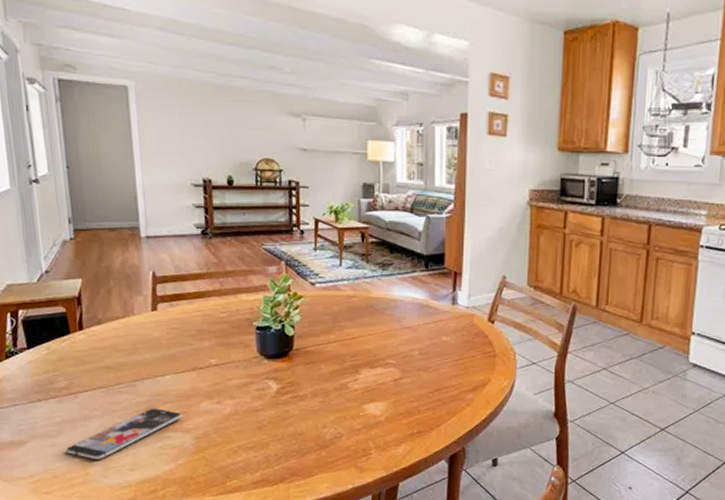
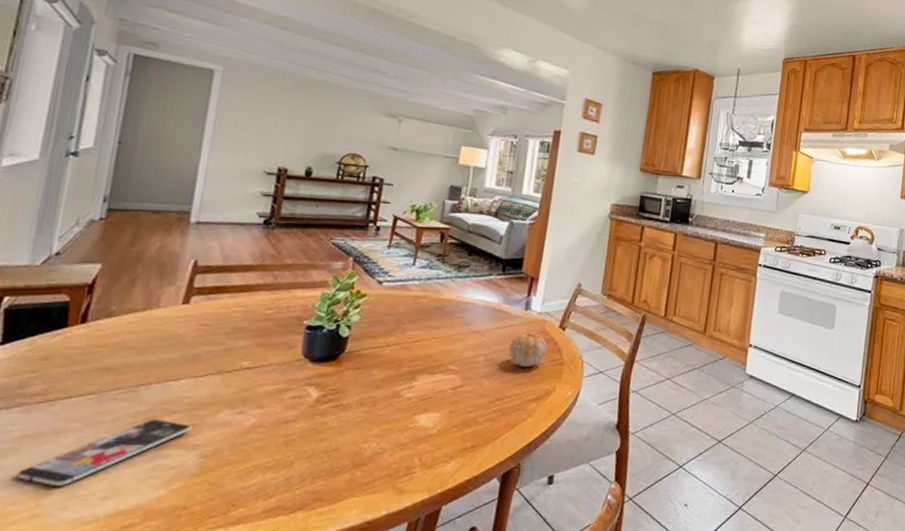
fruit: none [441,326,478,360] -> present [508,332,547,368]

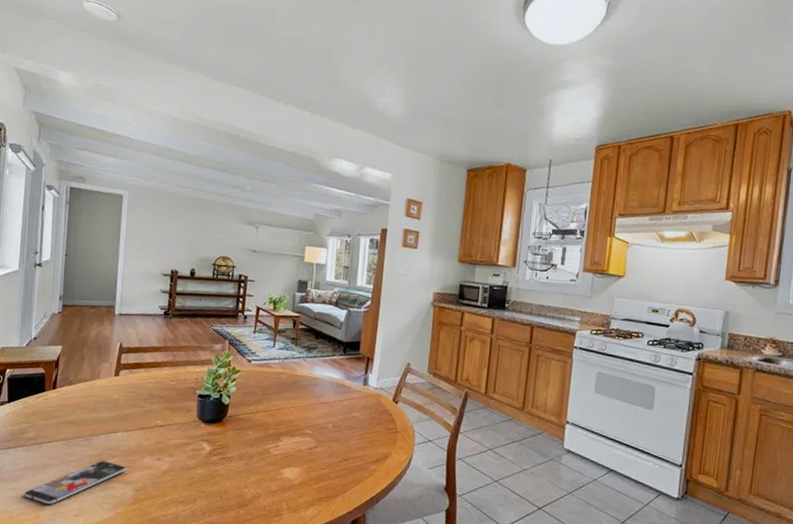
fruit: present [508,332,547,368] -> none [351,404,383,434]

